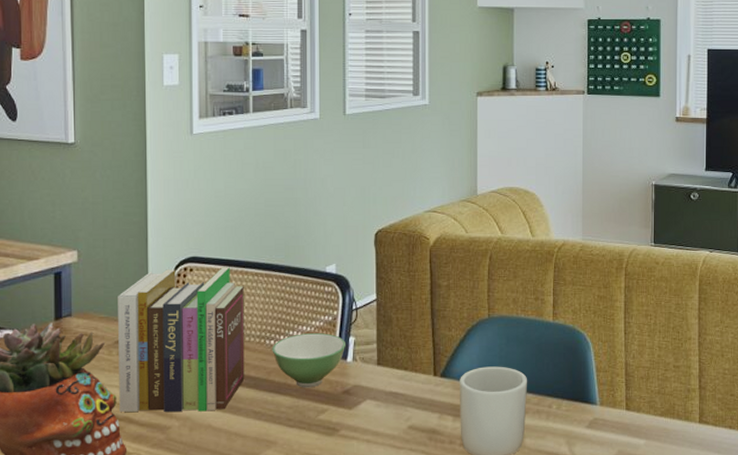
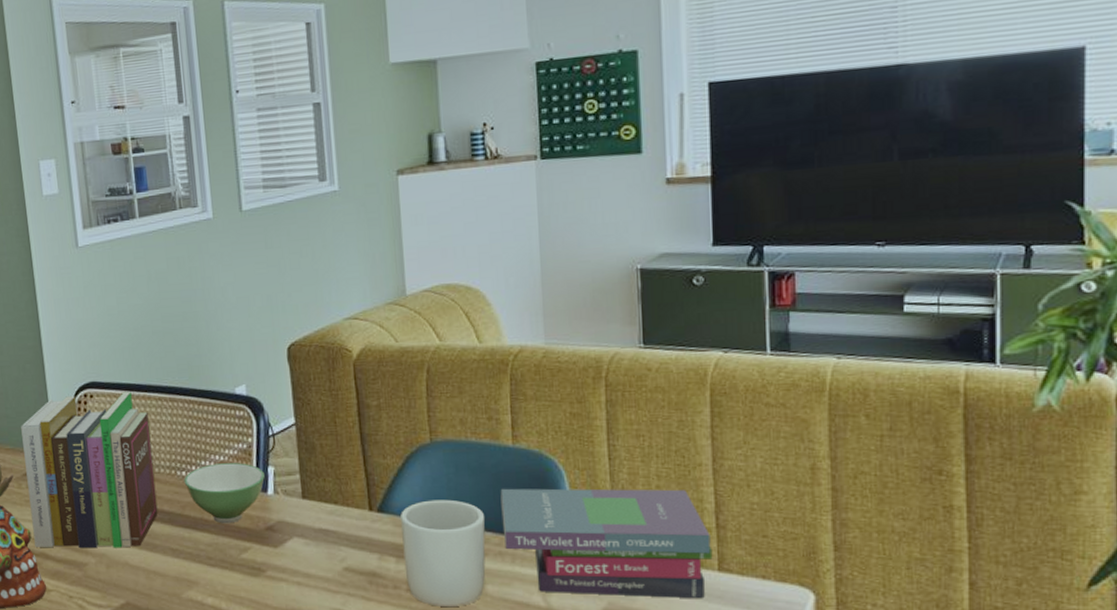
books: none [541,357,696,446] -> present [500,488,713,599]

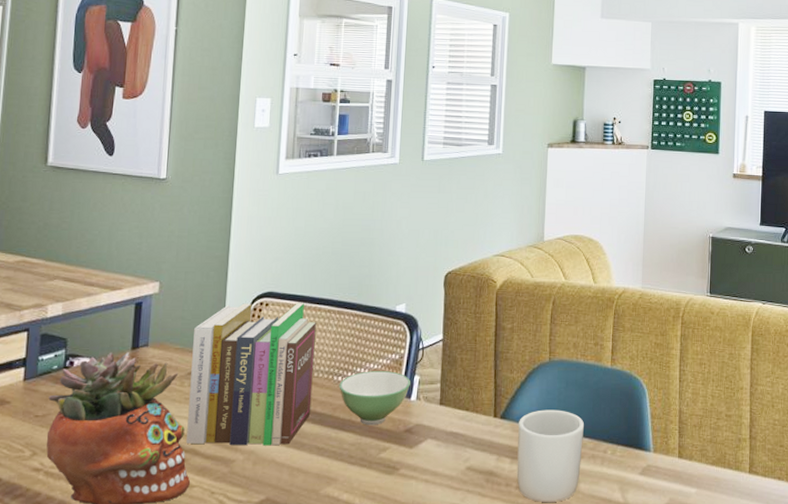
books: present [500,488,713,599] -> none [597,402,746,496]

